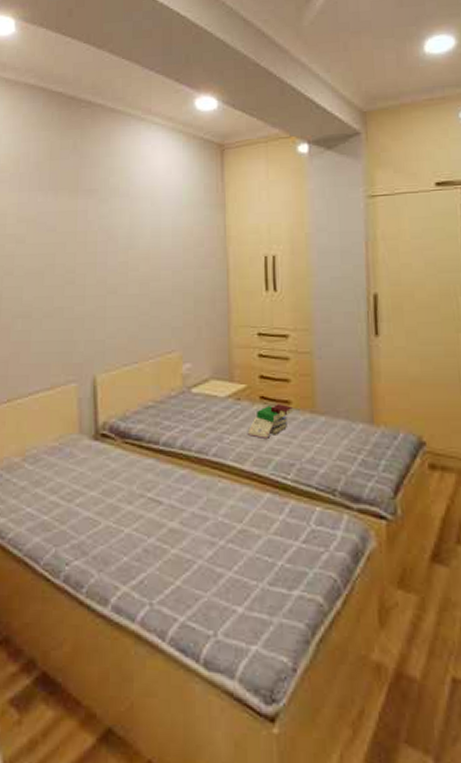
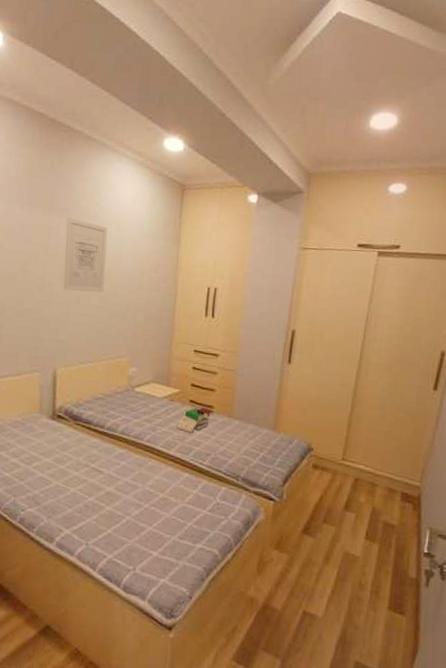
wall art: none [94,197,143,281] -> present [63,217,108,293]

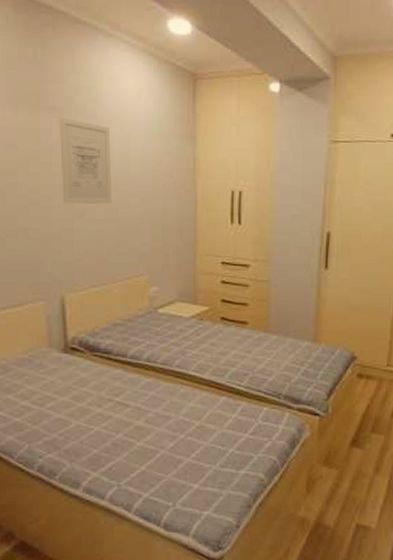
book: present [176,407,216,433] -> none [208,324,250,353]

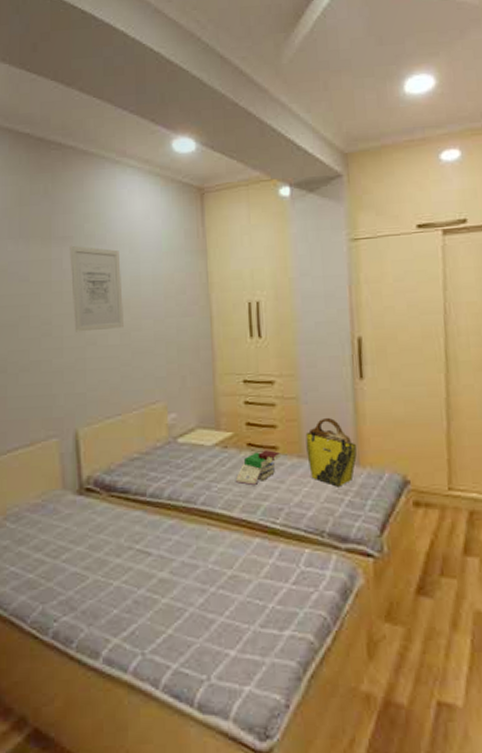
book: none [208,324,250,353] -> present [235,450,281,485]
tote bag: none [272,299,316,359] -> present [305,417,357,487]

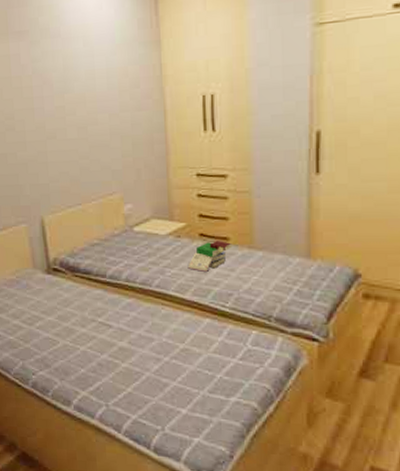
wall art: present [69,245,124,332] -> none [26,40,81,127]
tote bag: present [305,417,357,487] -> none [257,211,309,277]

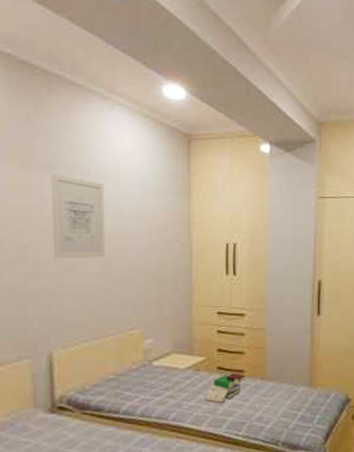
wall art: none [26,40,81,127] -> present [51,173,105,259]

